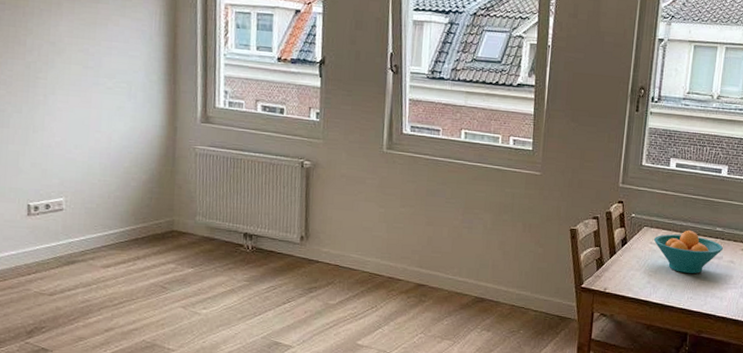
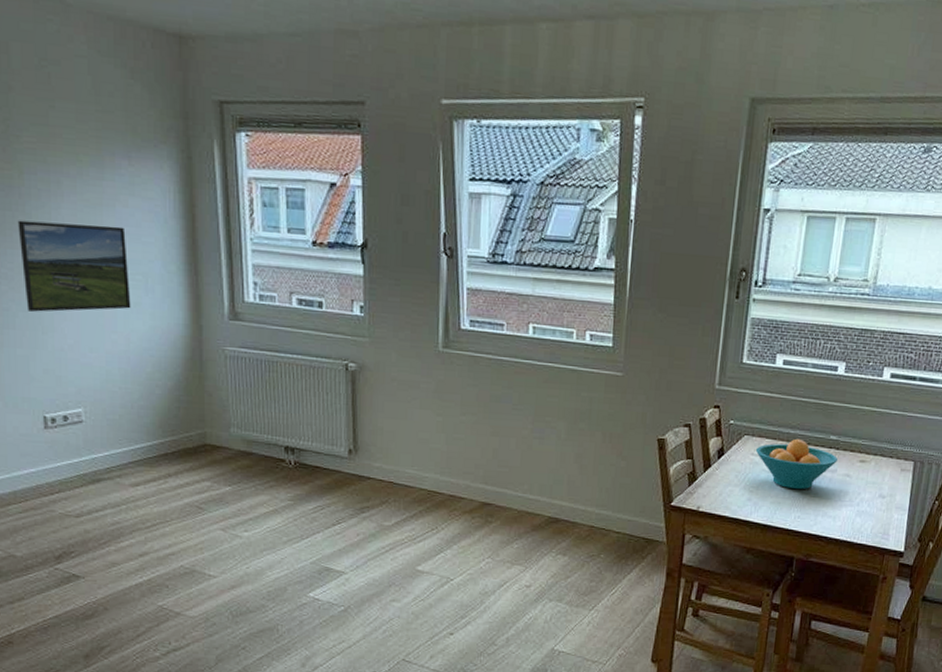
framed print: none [19,35,115,114] -> present [17,220,131,312]

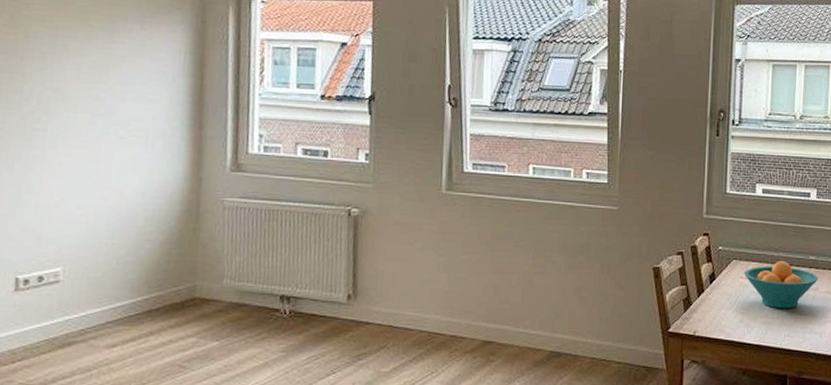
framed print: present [17,220,131,312] -> none [13,81,131,171]

